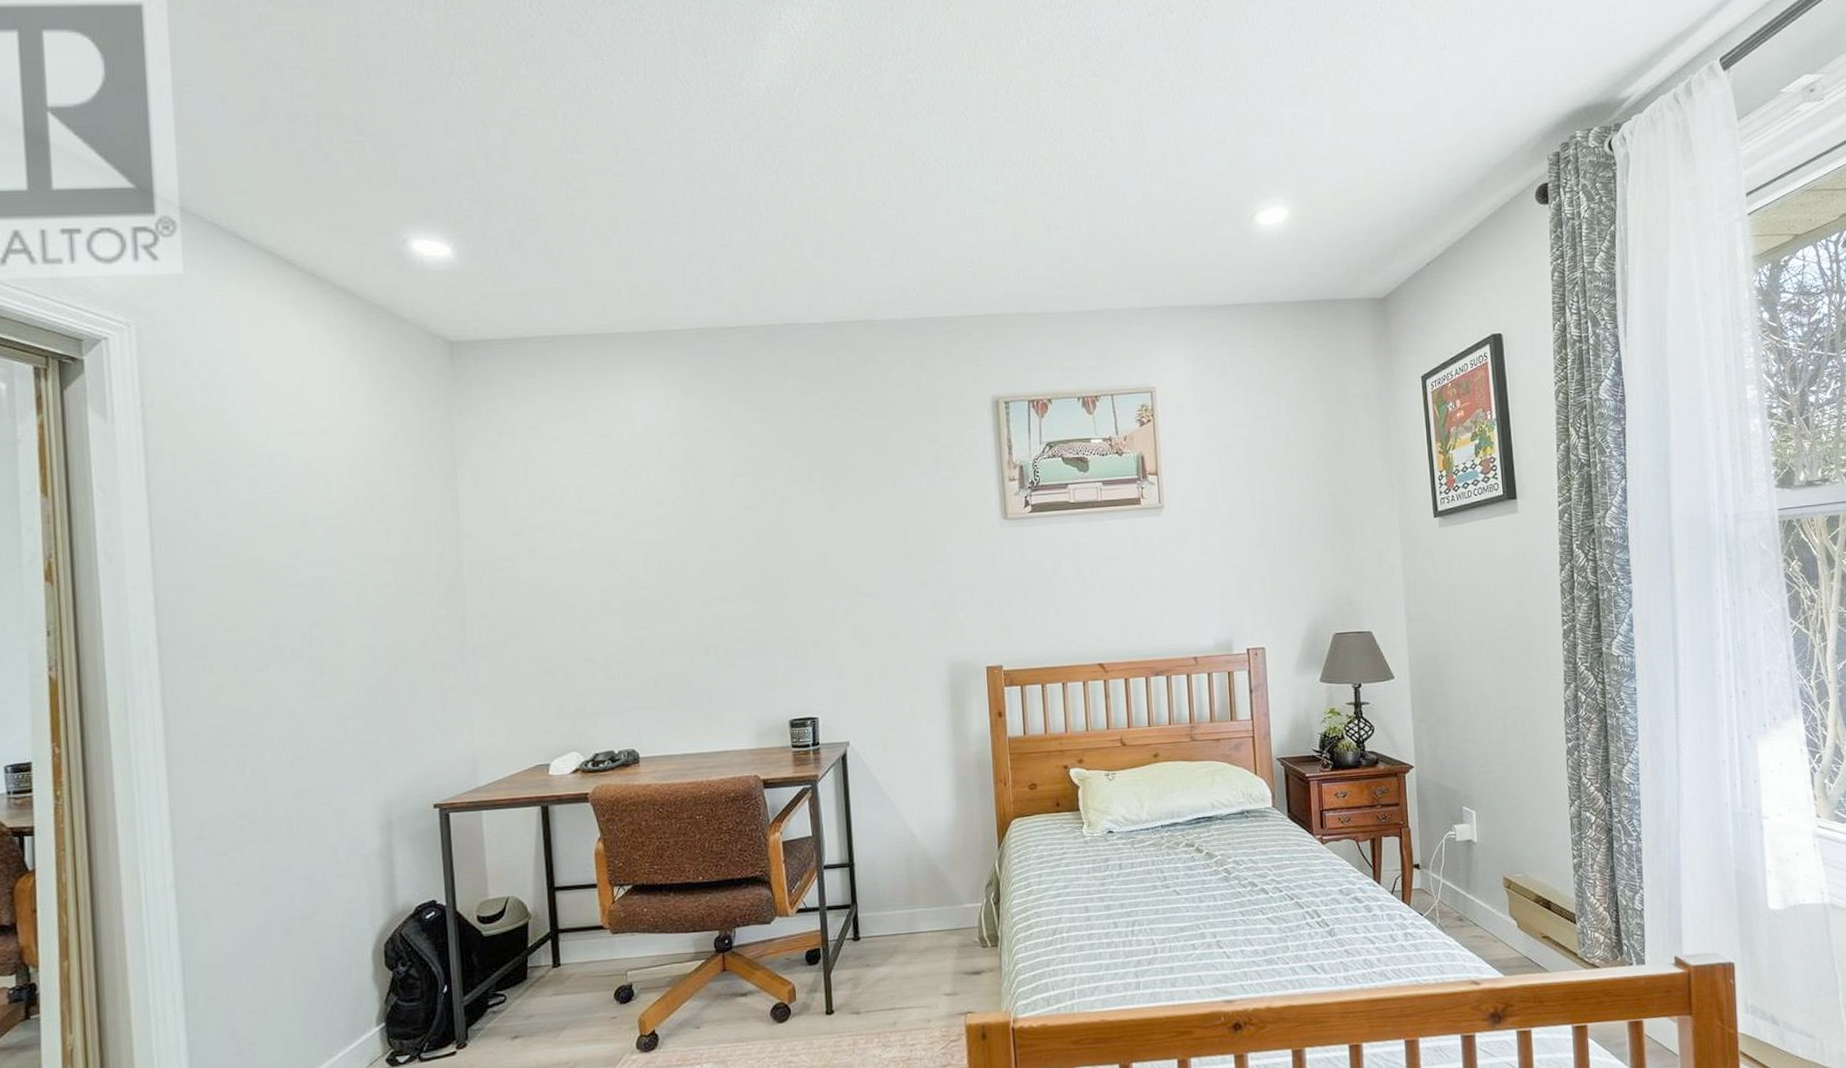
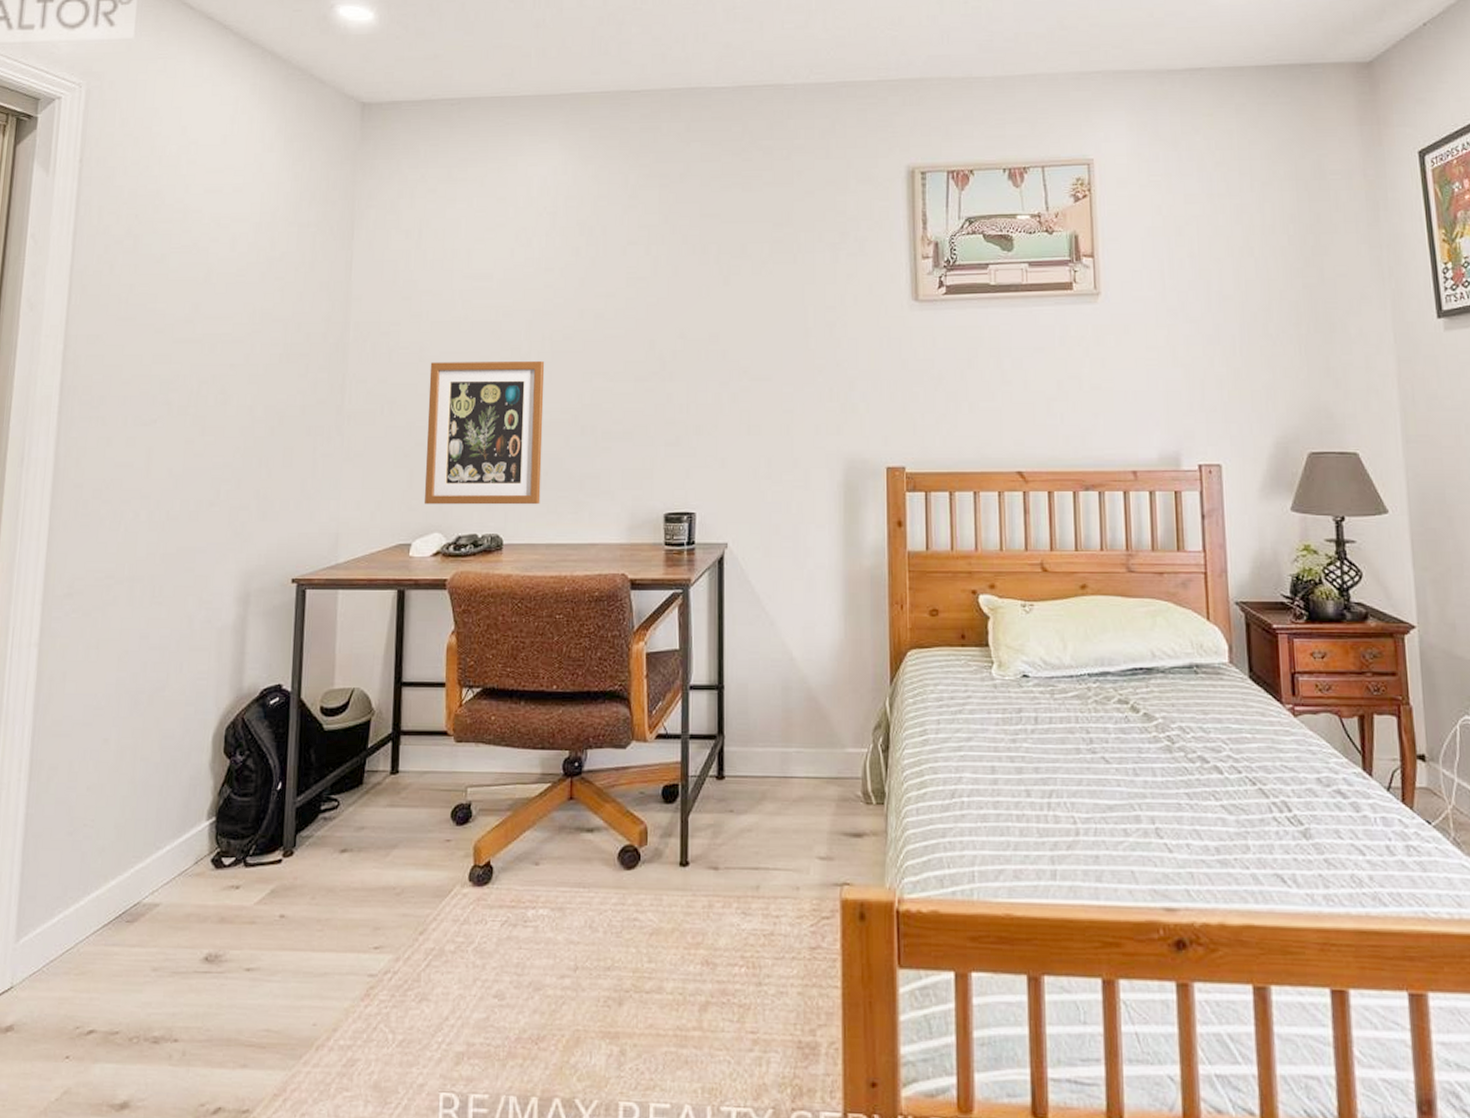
wall art: none [550,589,672,727] -> present [425,361,545,505]

